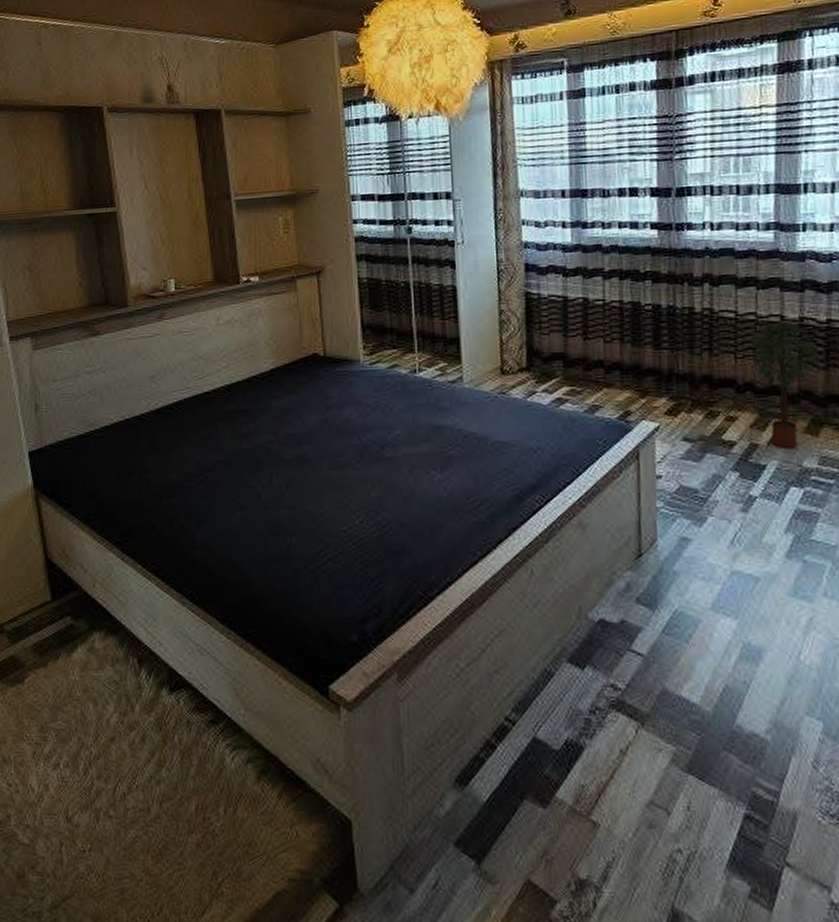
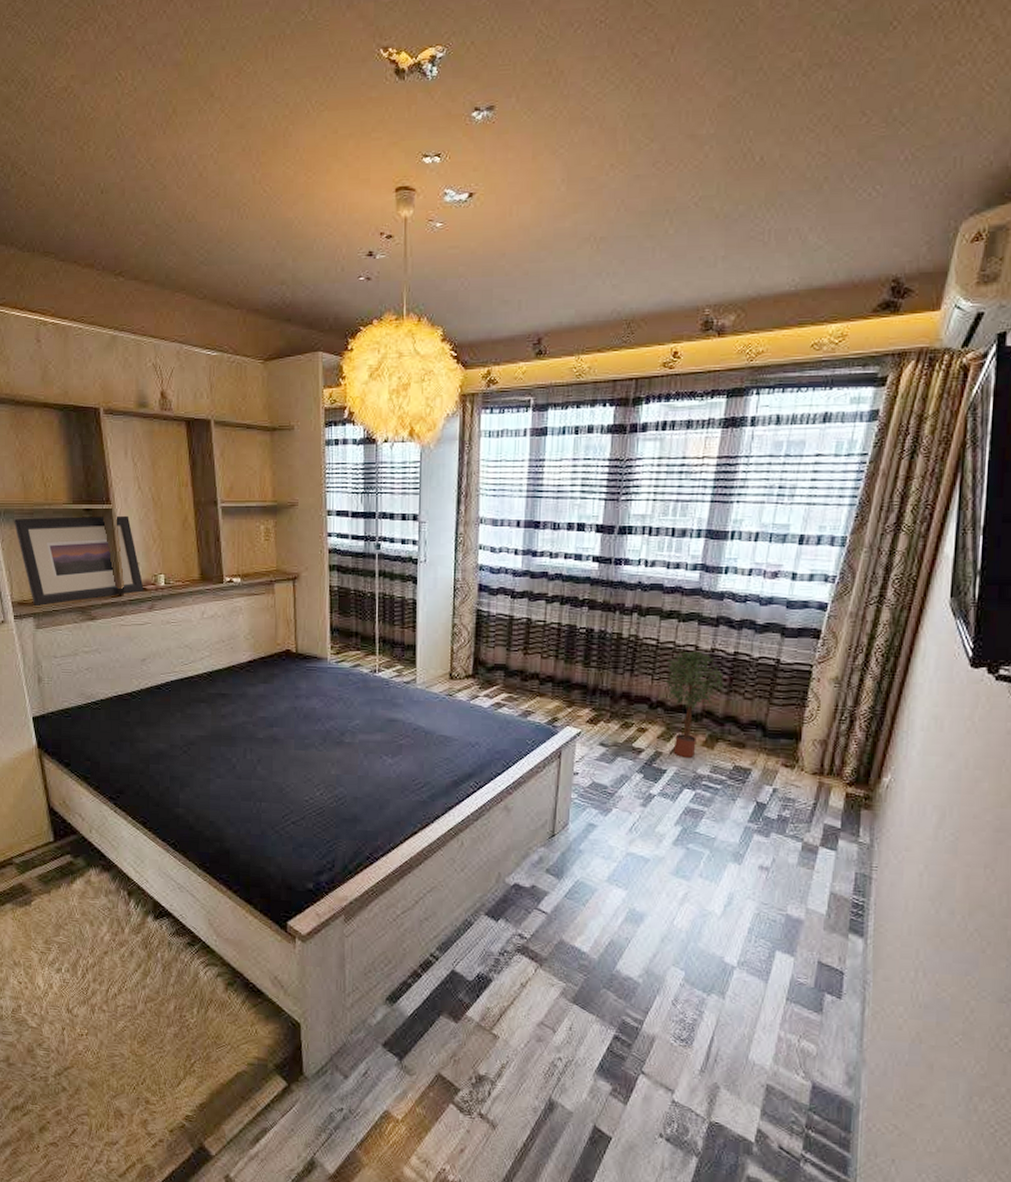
picture frame: none [10,217,152,325] -> present [13,515,144,607]

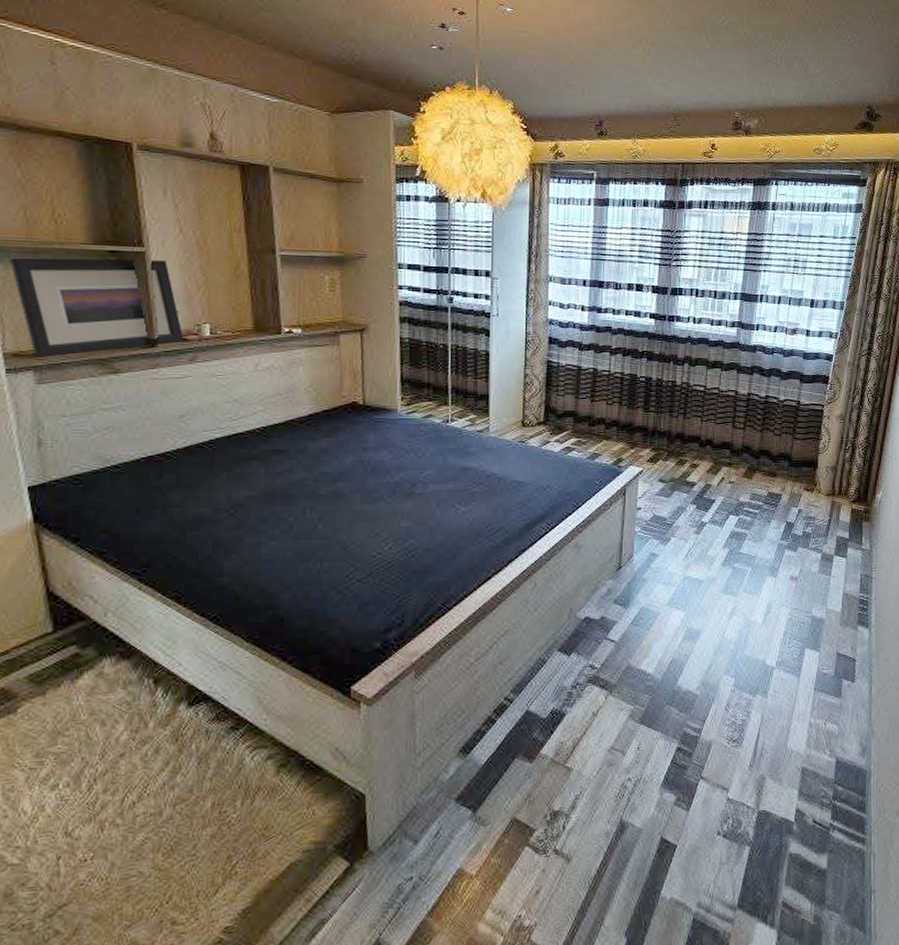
potted tree: present [665,650,724,758] -> none [712,395,758,488]

